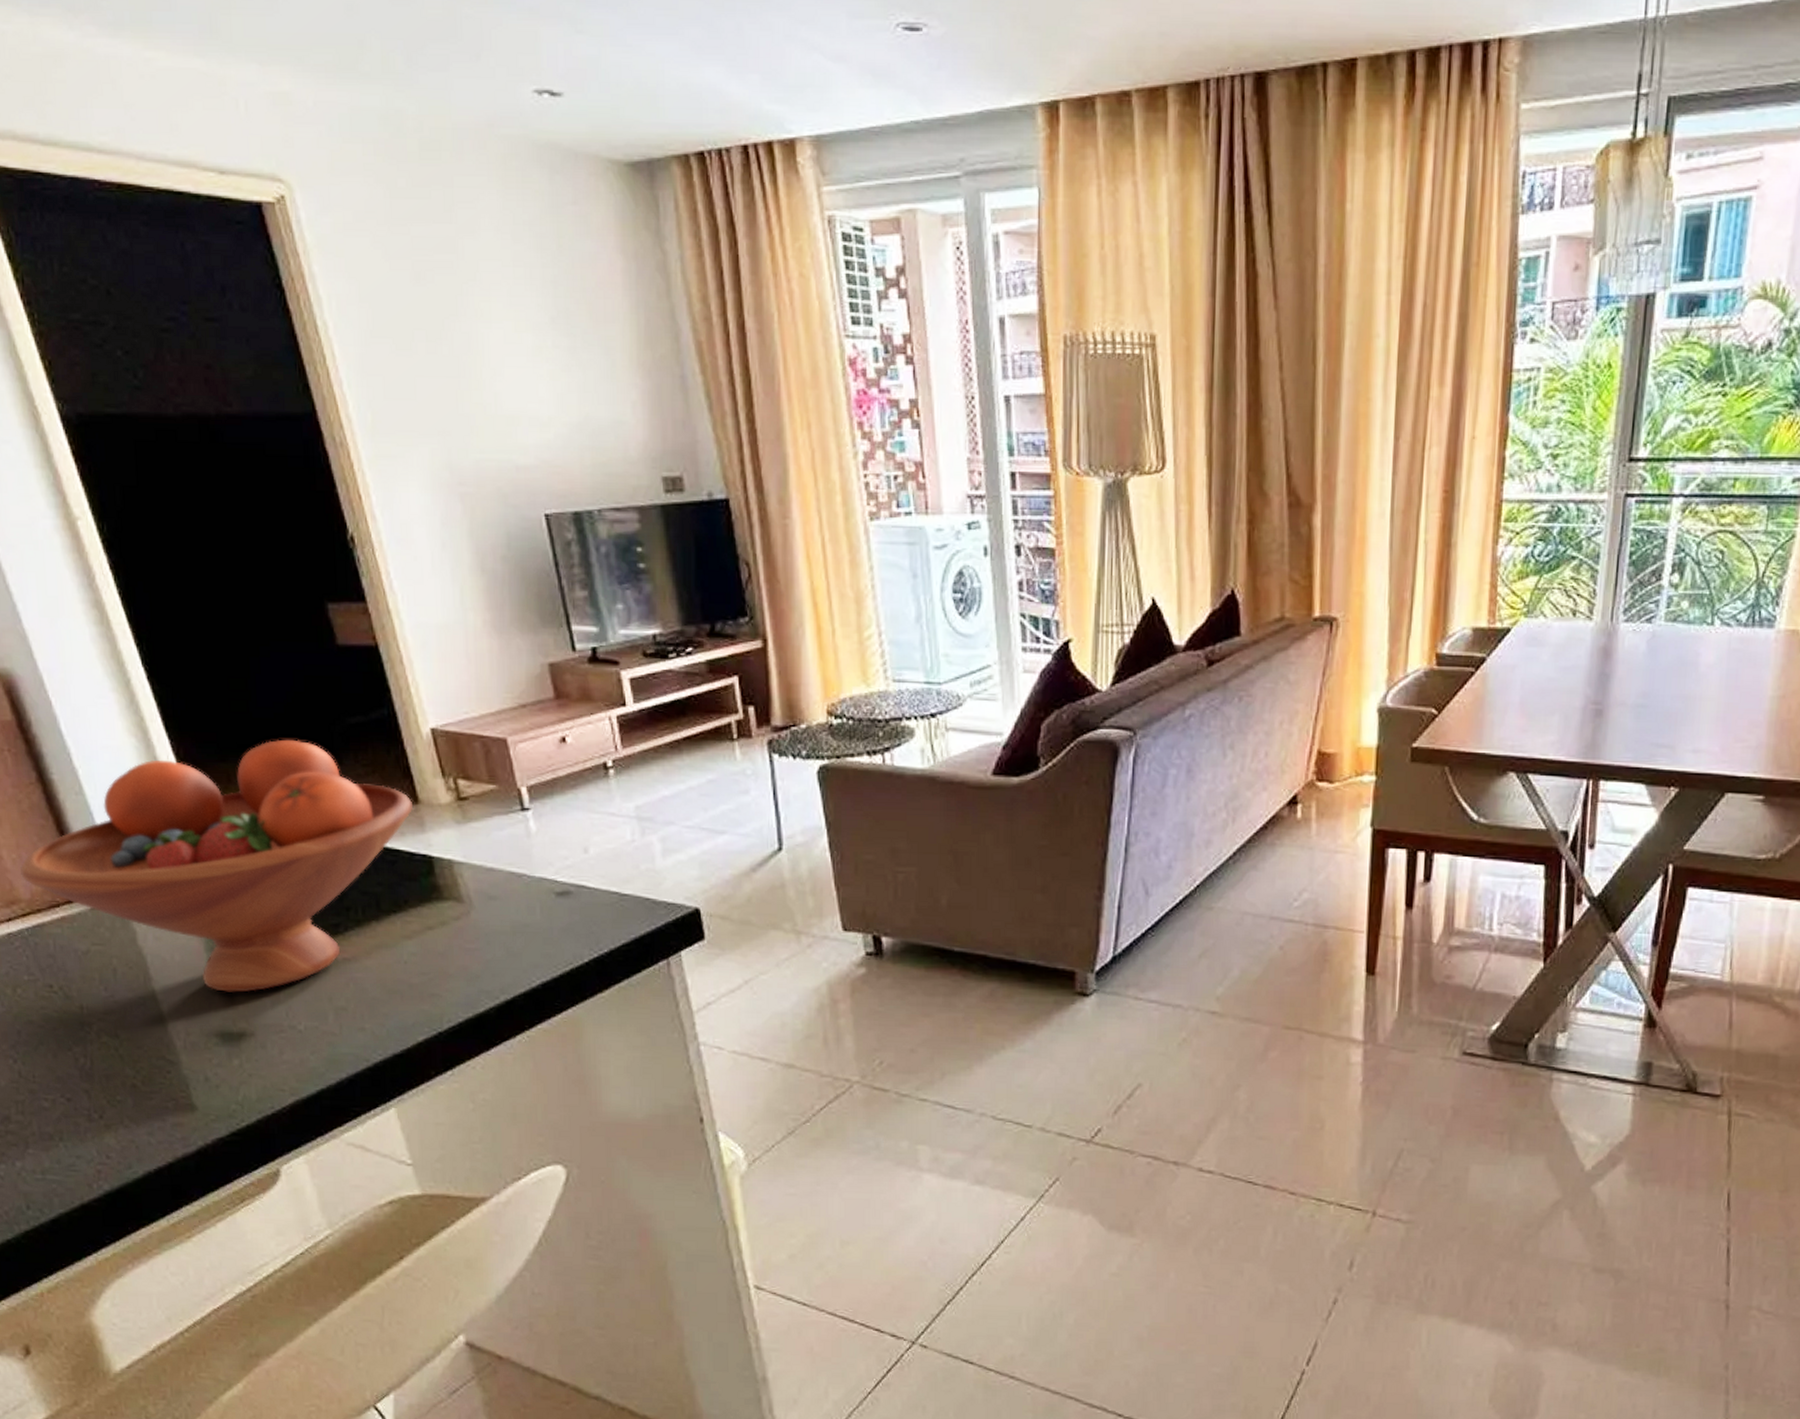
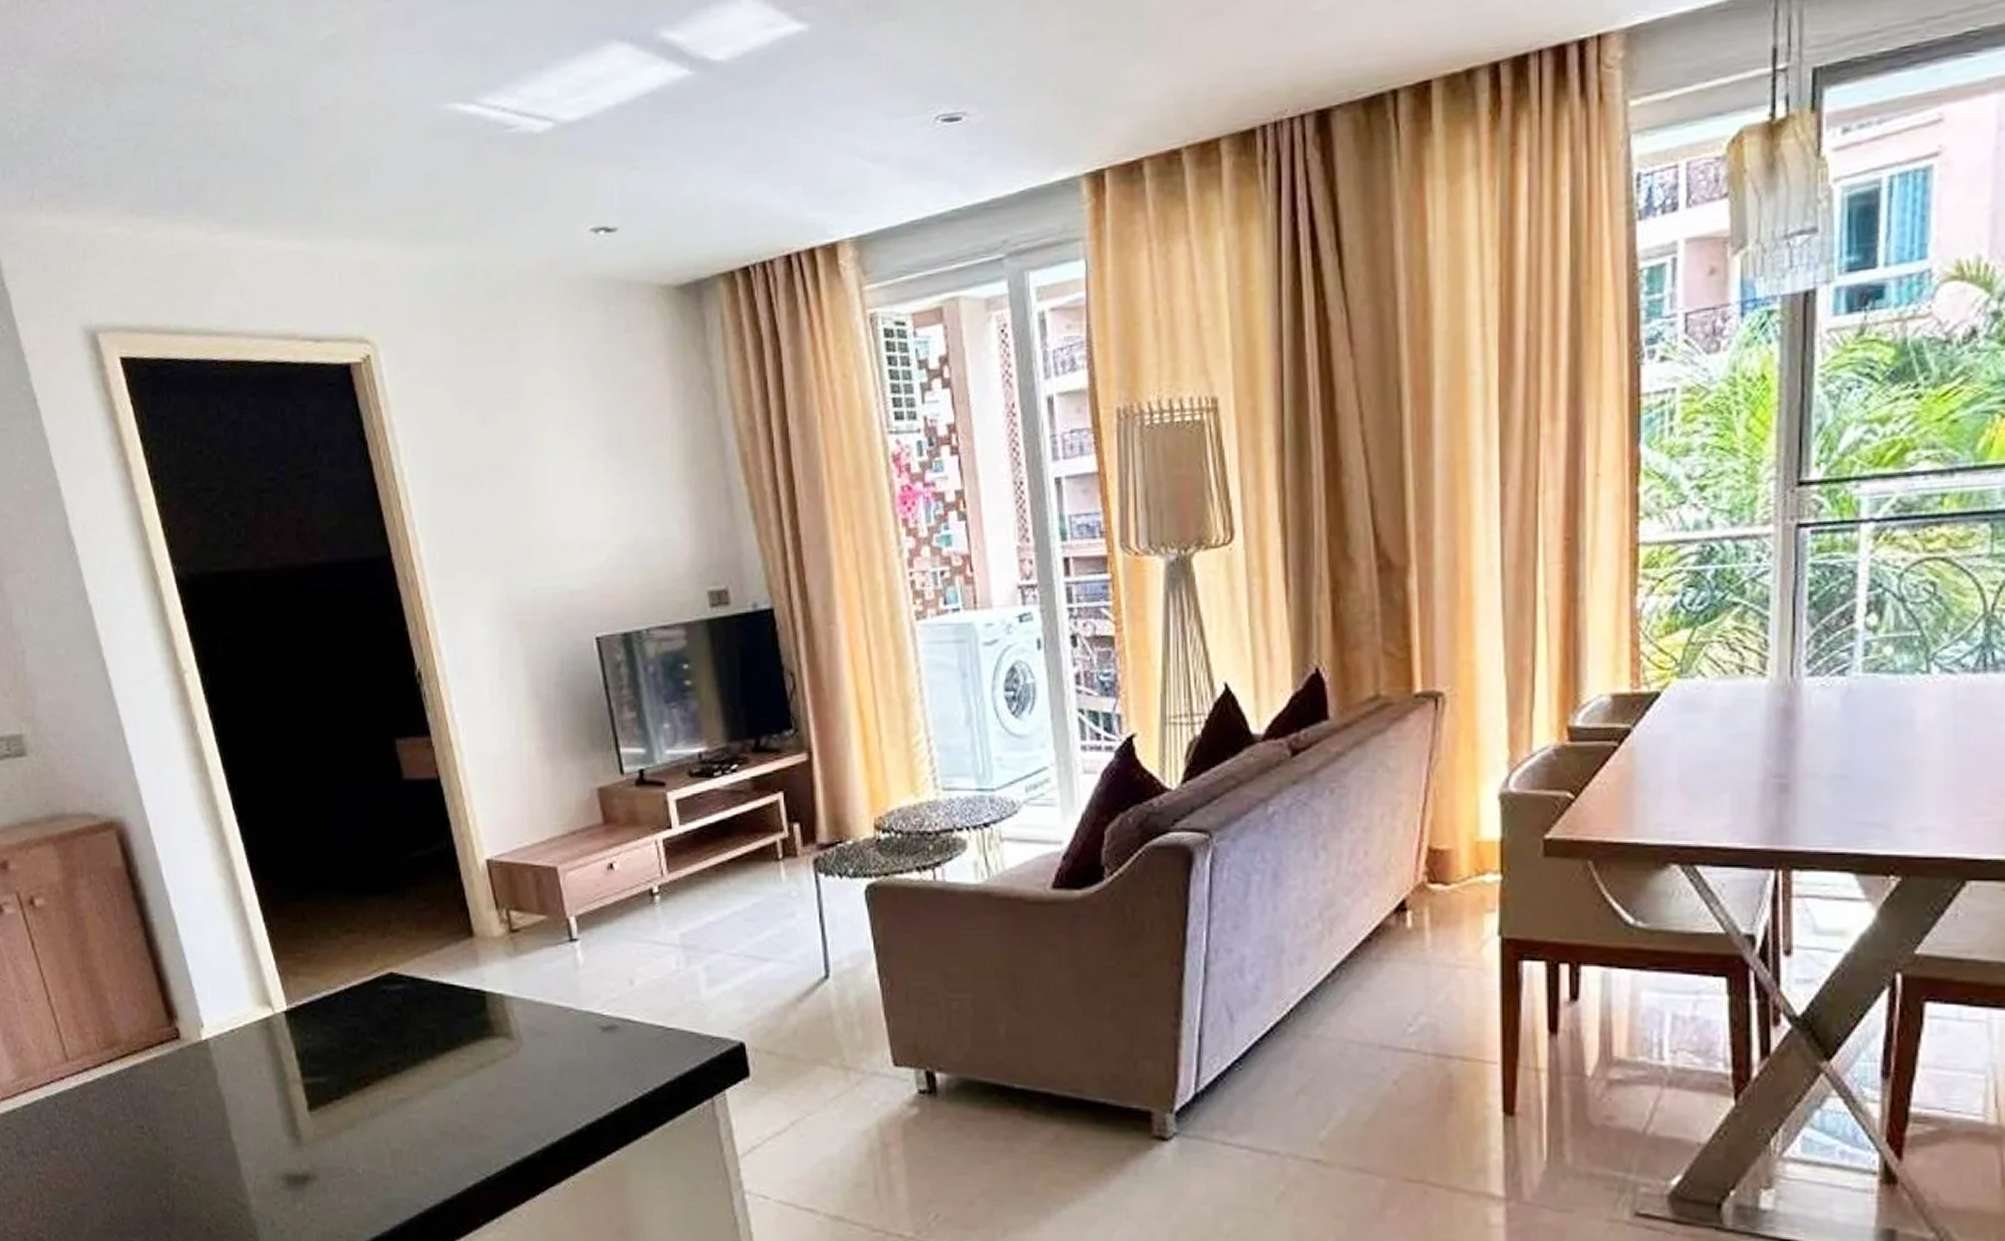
fruit bowl: present [20,739,412,993] -> none [122,876,468,1134]

